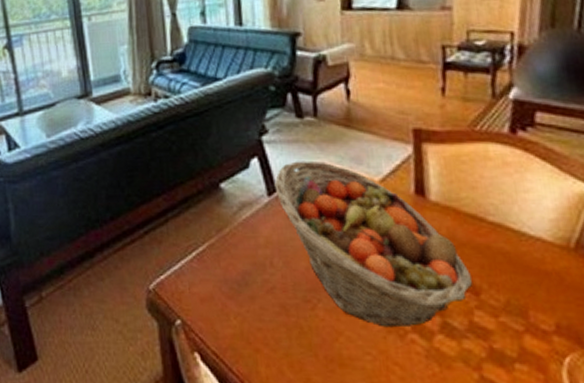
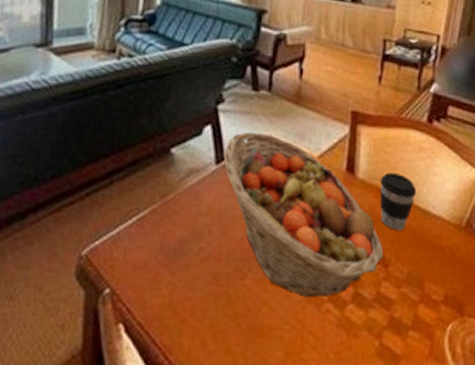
coffee cup: none [458,192,506,255] -> present [380,172,417,230]

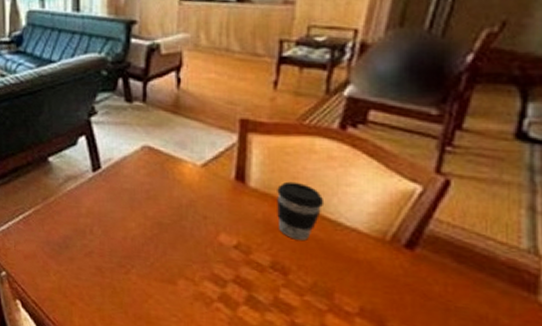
fruit basket: present [223,132,384,298] -> none [99,142,283,296]

